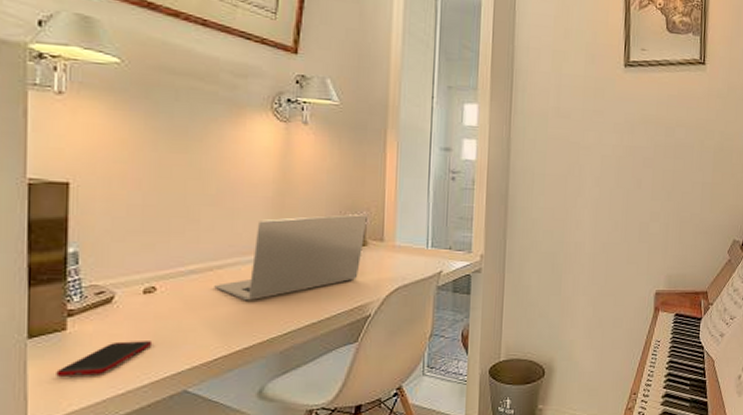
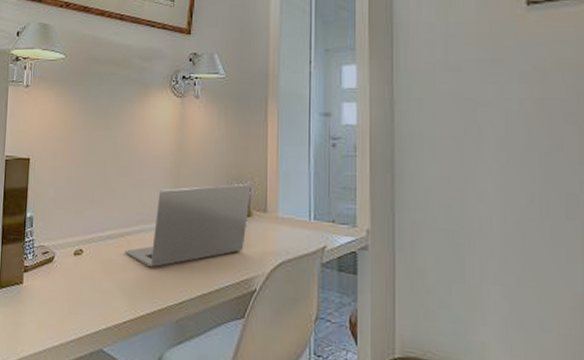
cell phone: present [56,341,153,377] -> none [15,297,79,326]

